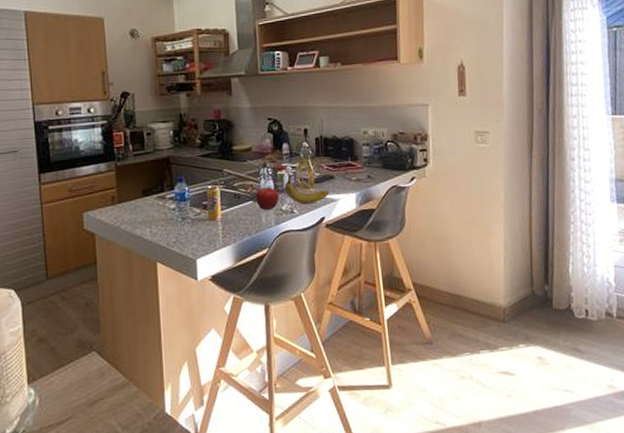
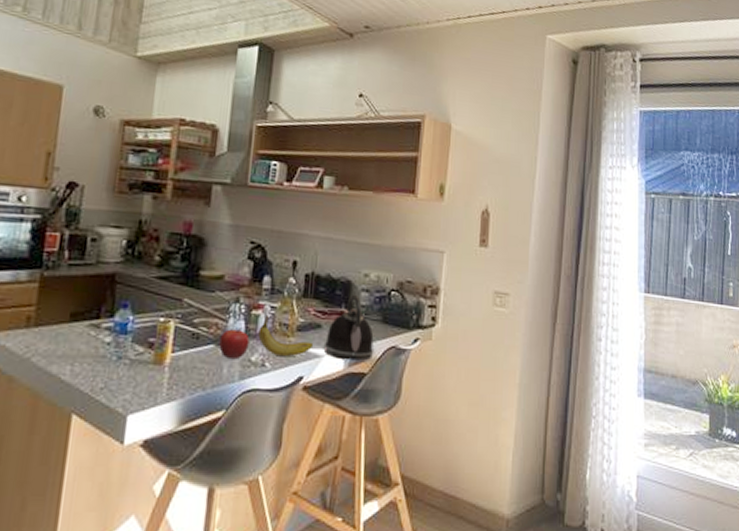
kettle: none [337,148,379,201] -> present [323,294,375,361]

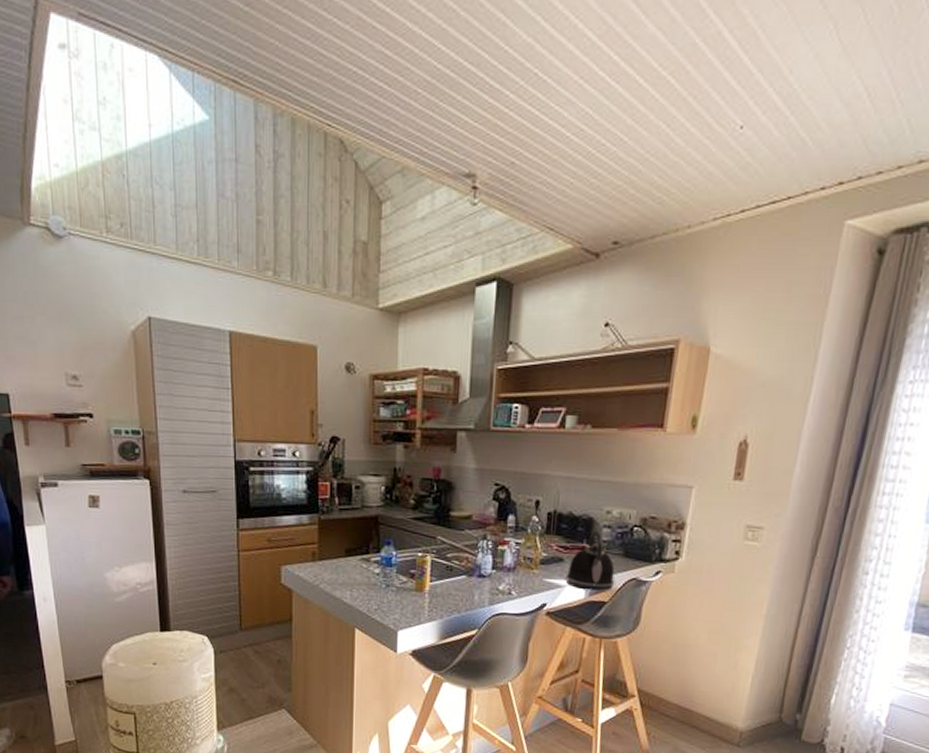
fruit: present [219,328,250,360] -> none [470,561,497,589]
fruit: present [258,314,314,357] -> none [504,549,556,587]

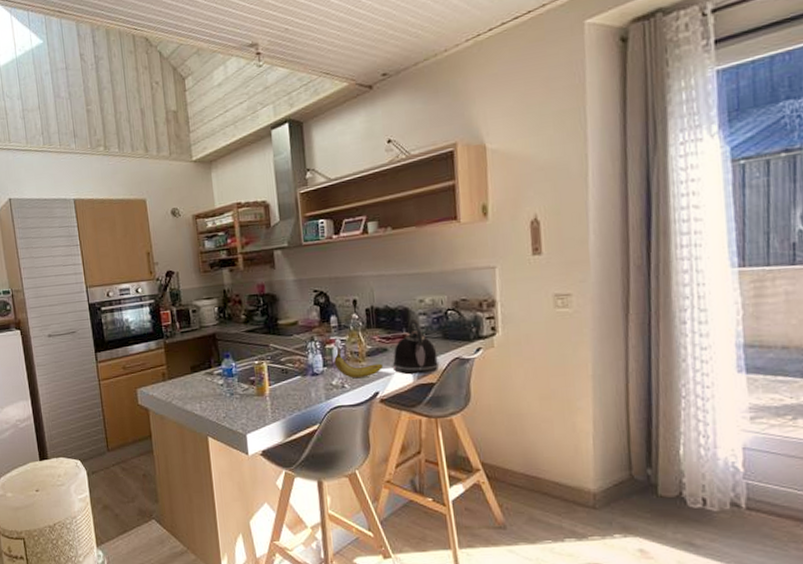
fruit: none [504,549,556,587] -> present [334,346,384,379]

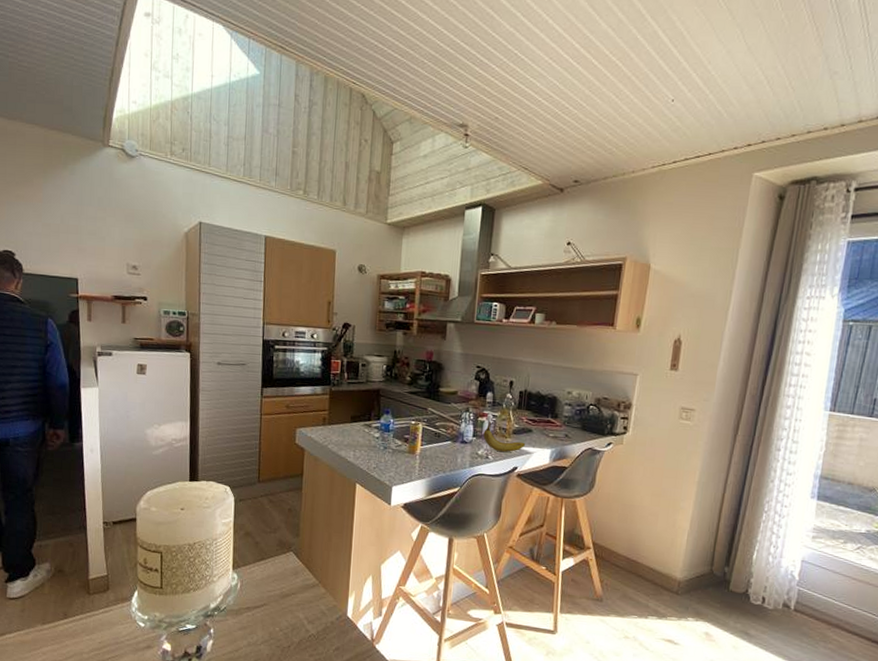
kettle: present [392,318,440,375] -> none [533,407,574,458]

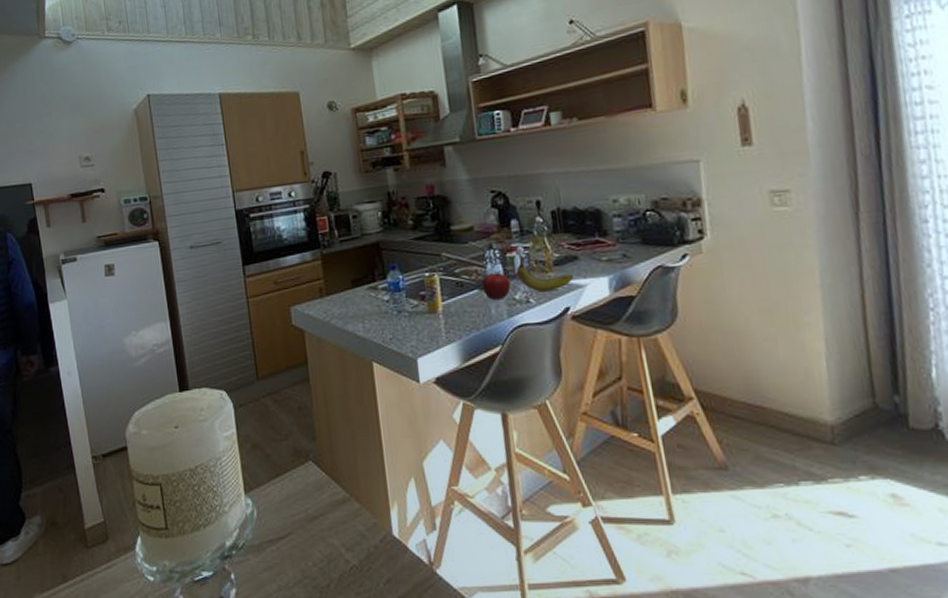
fruit: none [454,430,477,453] -> present [481,271,511,301]

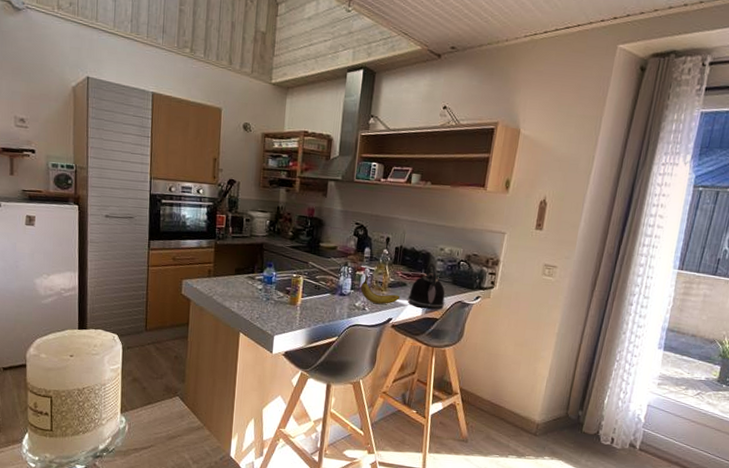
fruit: present [481,271,511,301] -> none [333,283,355,305]
kettle: none [584,221,640,287] -> present [407,262,445,311]

